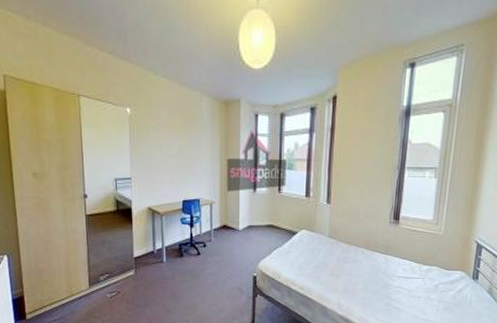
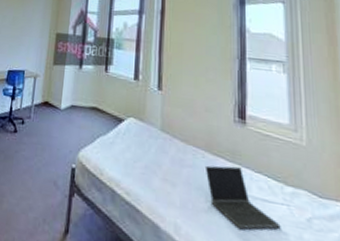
laptop computer: none [363,257,416,300] -> present [204,165,281,230]

